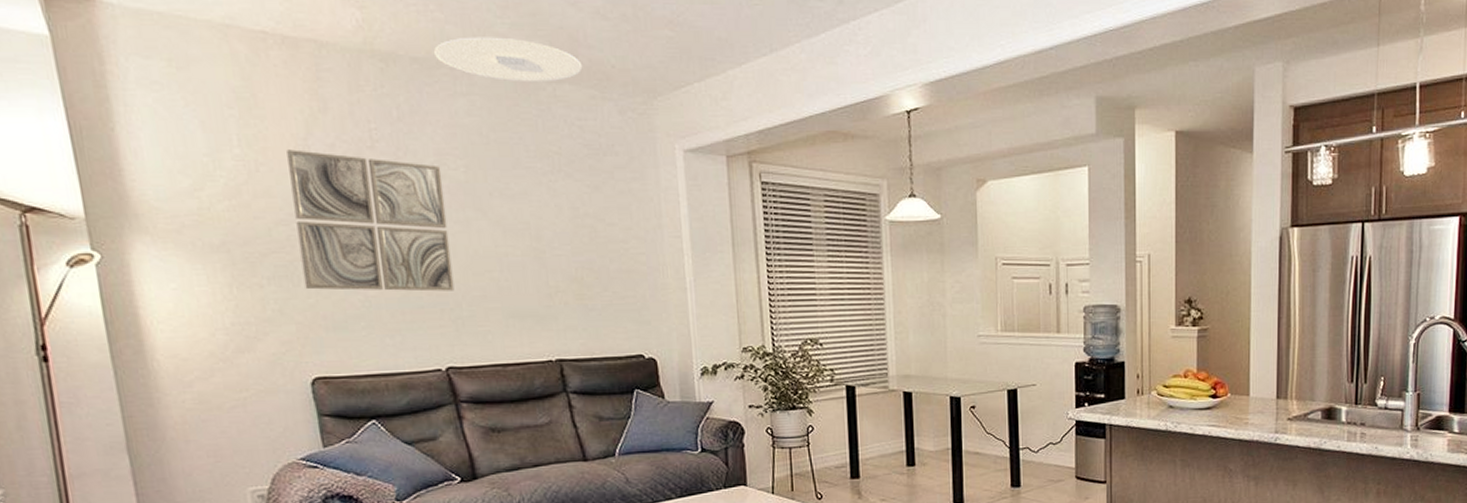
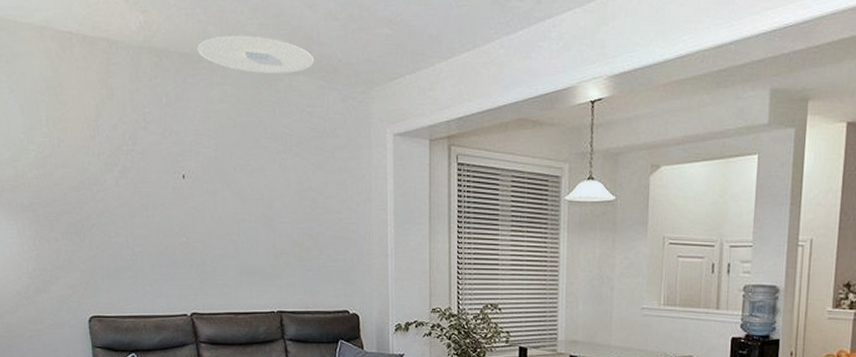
wall art: present [286,149,455,292] -> none [81,129,201,250]

